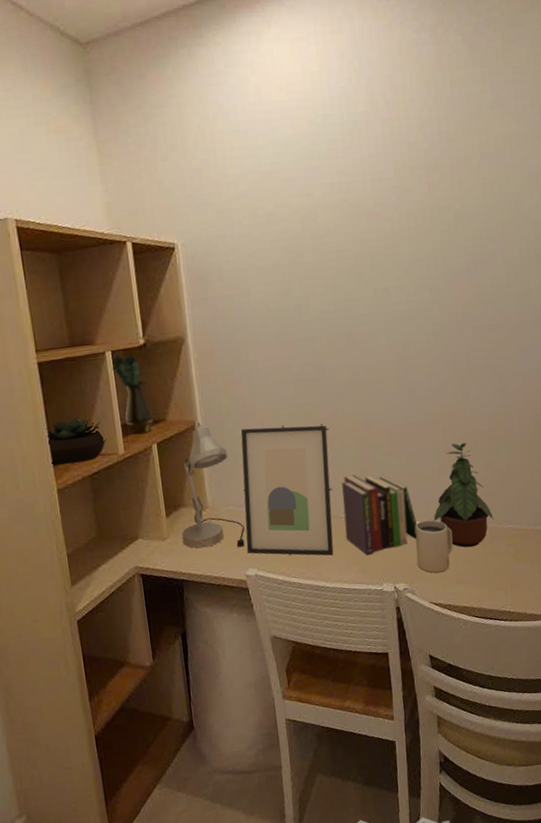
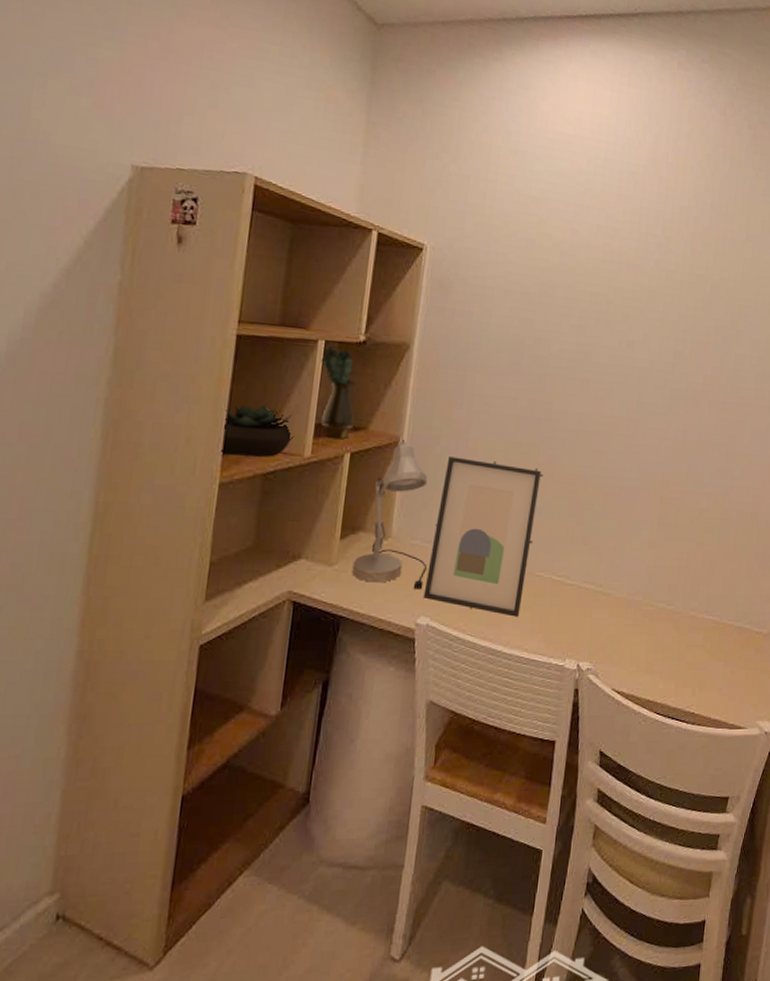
books: present [342,474,418,555] -> none [537,530,616,623]
mug: present [415,520,453,573] -> none [606,595,650,656]
potted plant: present [433,442,494,548] -> none [633,516,696,634]

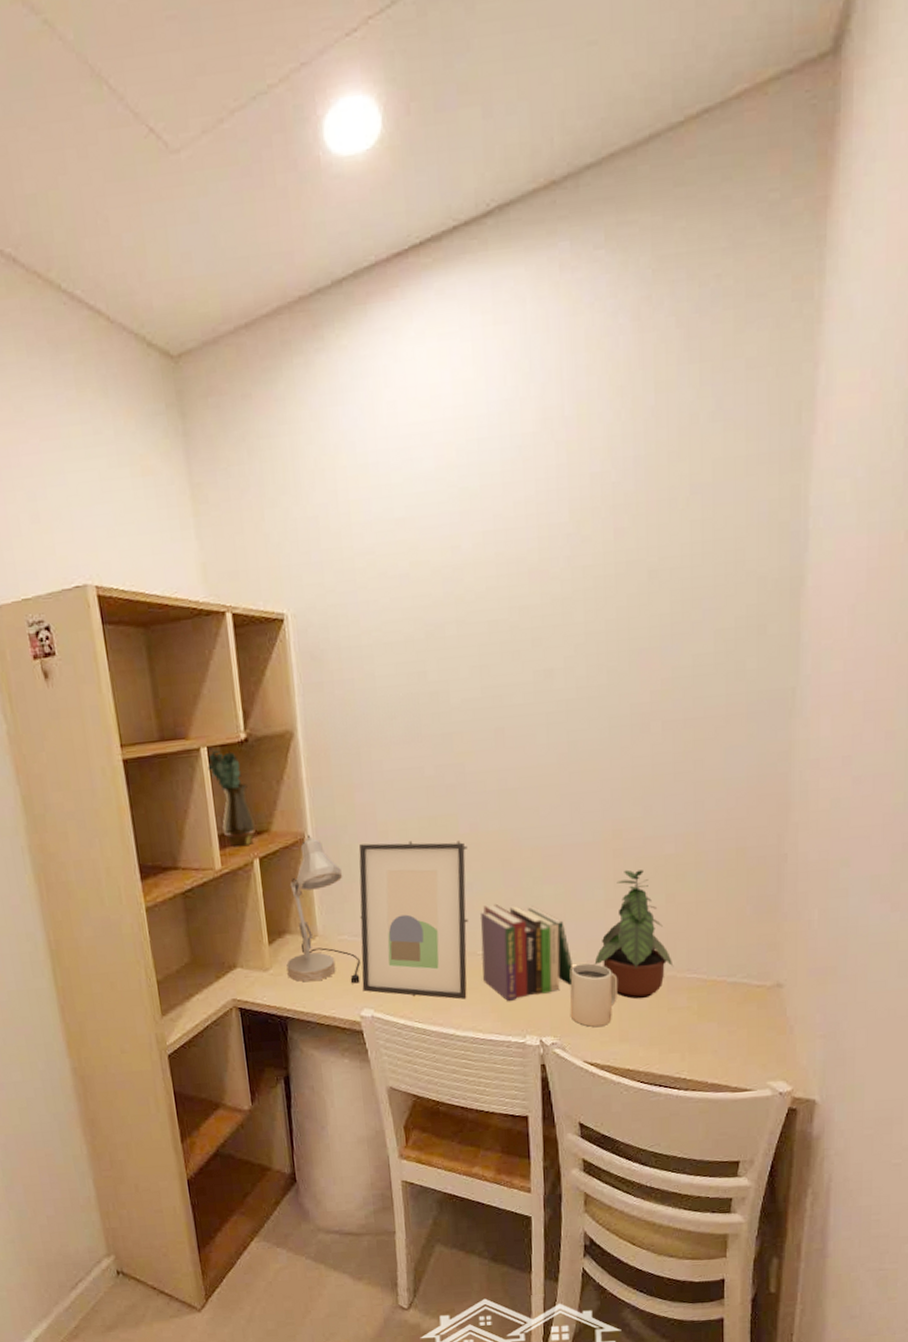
succulent plant: present [221,405,293,457] -> none [132,826,200,880]
books: none [537,530,616,623] -> present [481,903,574,1001]
mug: none [606,595,650,656] -> present [570,963,618,1027]
potted plant: none [633,516,696,634] -> present [594,869,674,1000]

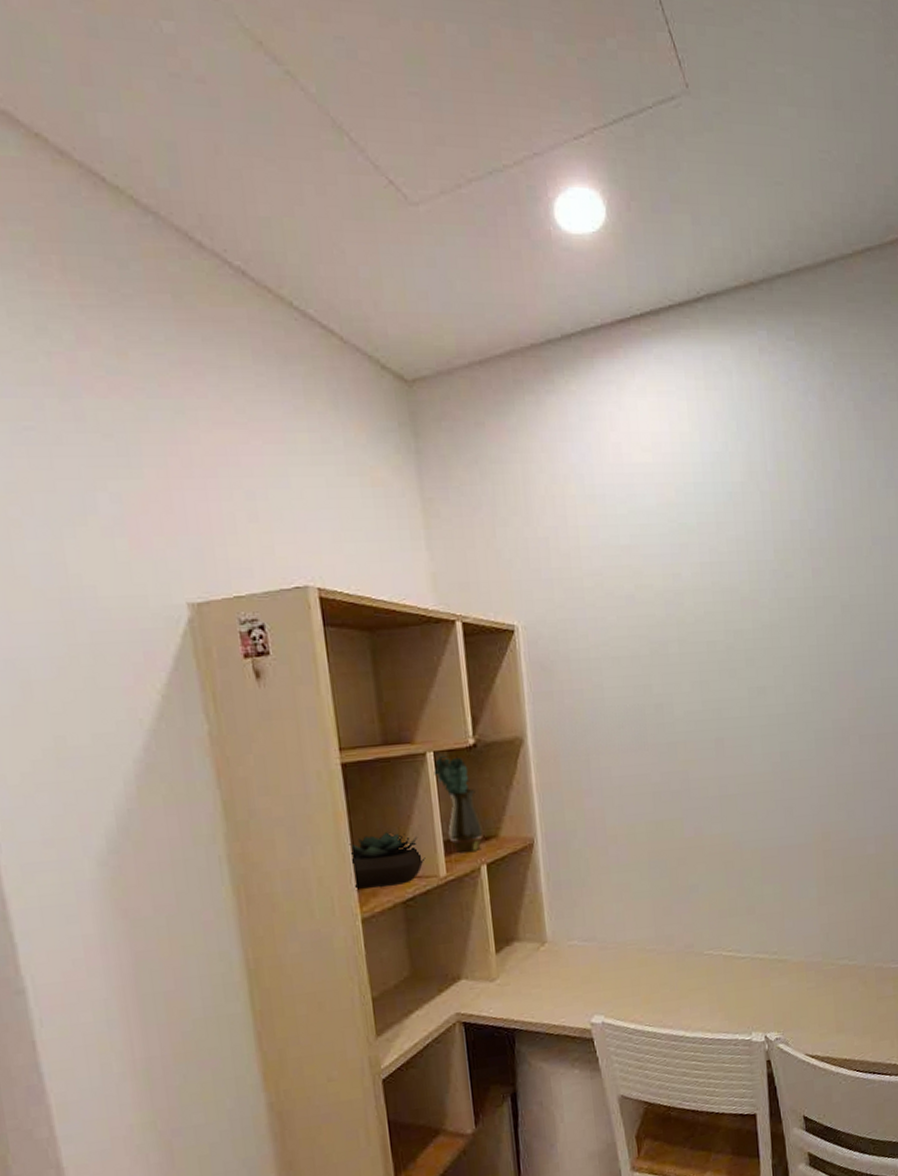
succulent plant: none [132,826,200,880] -> present [349,832,424,889]
desk lamp: present [286,834,360,984] -> none [514,840,590,991]
picture frame: present [358,841,468,1000] -> none [588,844,696,1001]
books: present [481,903,574,1001] -> none [706,904,793,999]
mug: present [570,963,618,1027] -> none [790,958,833,1020]
potted plant: present [594,869,674,1000] -> none [811,869,880,991]

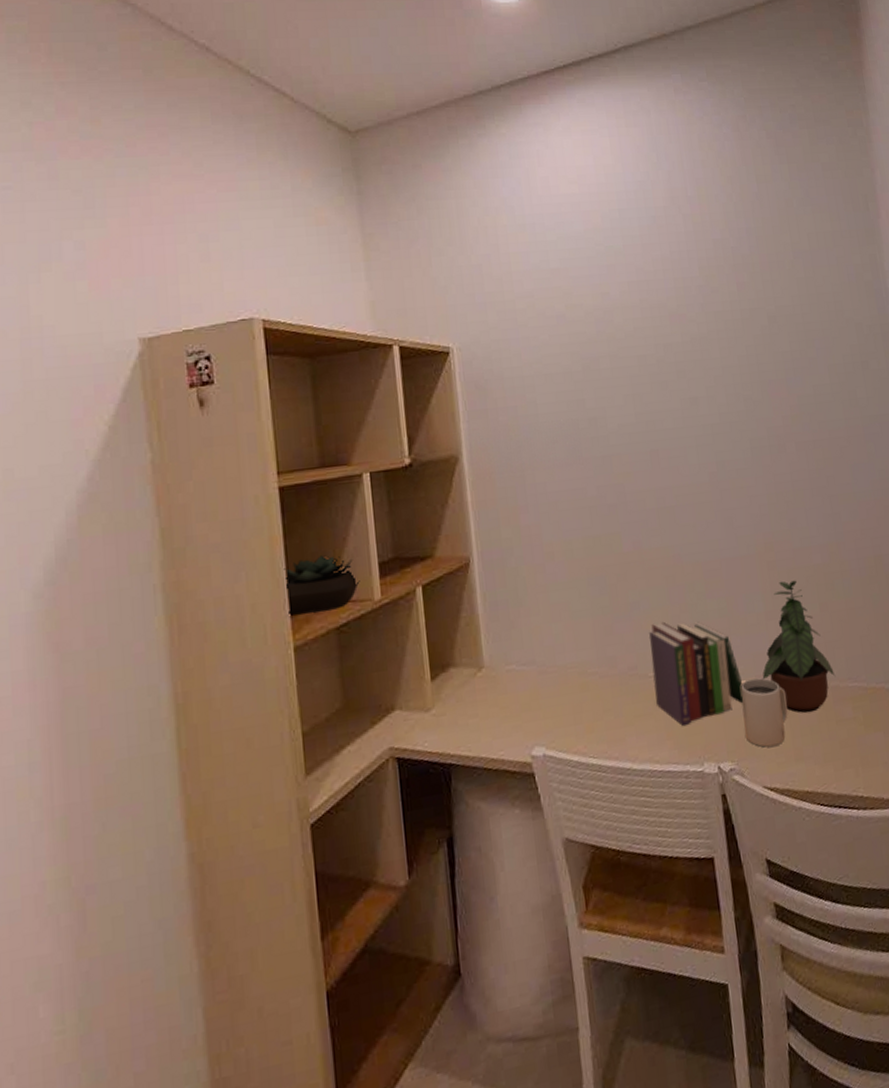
vase: present [434,754,485,852] -> none [370,474,420,574]
books: none [706,904,793,999] -> present [649,621,743,726]
mug: none [790,958,833,1020] -> present [741,678,788,747]
potted plant: none [811,869,880,991] -> present [762,580,836,714]

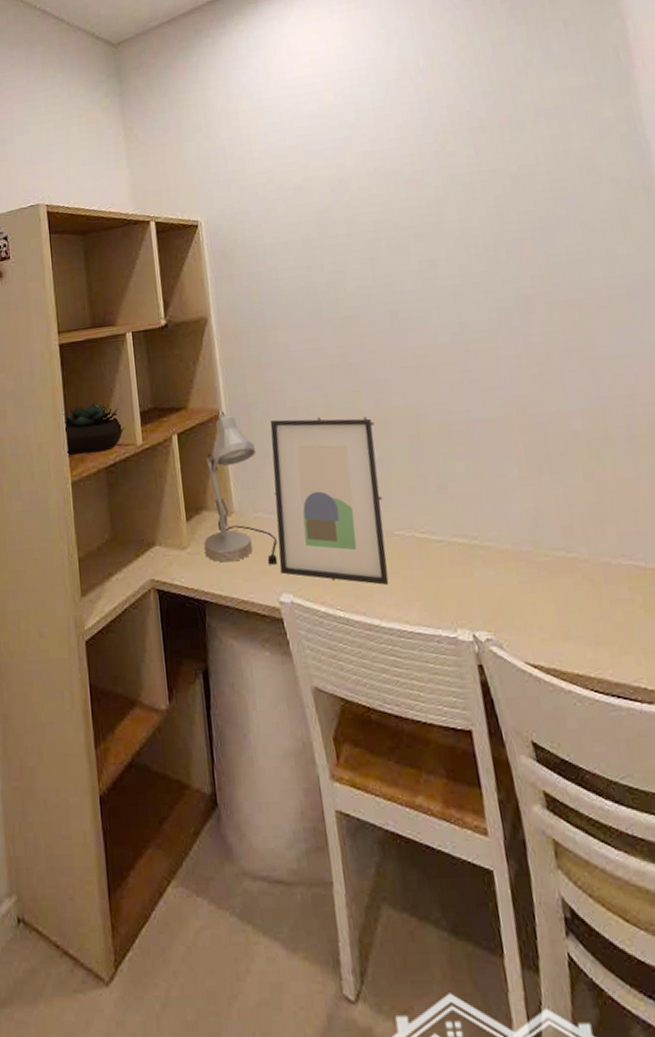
desk lamp: none [450,559,530,721] -> present [204,411,278,565]
picture frame: none [525,559,642,729] -> present [270,417,389,585]
books: present [649,621,743,726] -> none [394,480,498,588]
mug: present [741,678,788,747] -> none [495,546,551,620]
potted plant: present [762,580,836,714] -> none [519,446,606,589]

